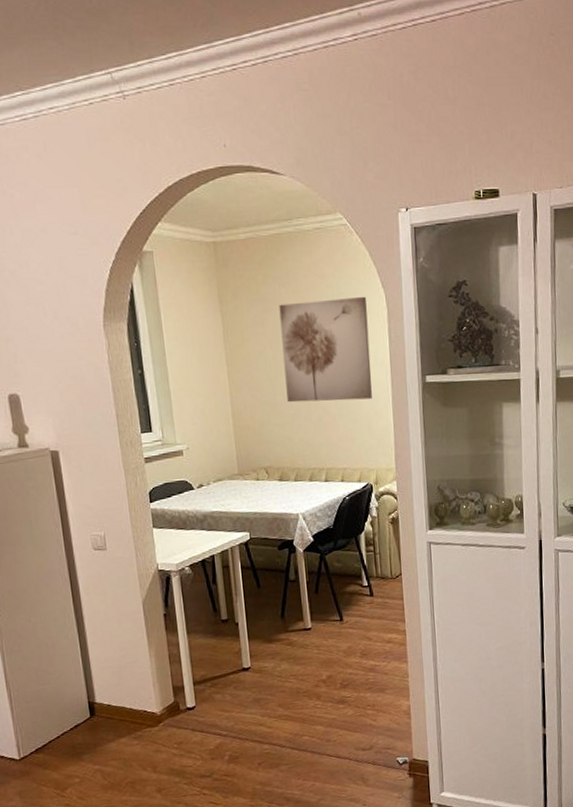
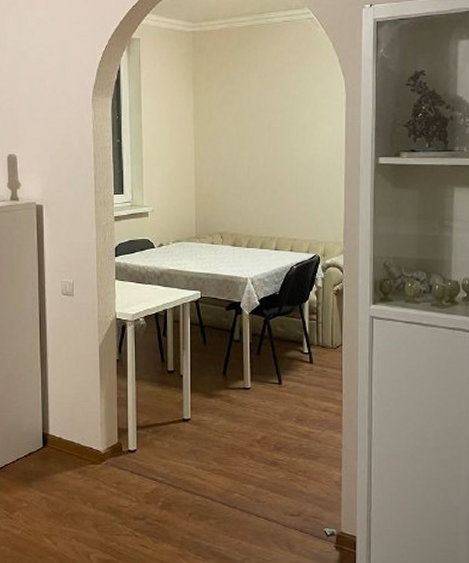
wall art: present [279,296,372,403] -> none [246,82,327,176]

